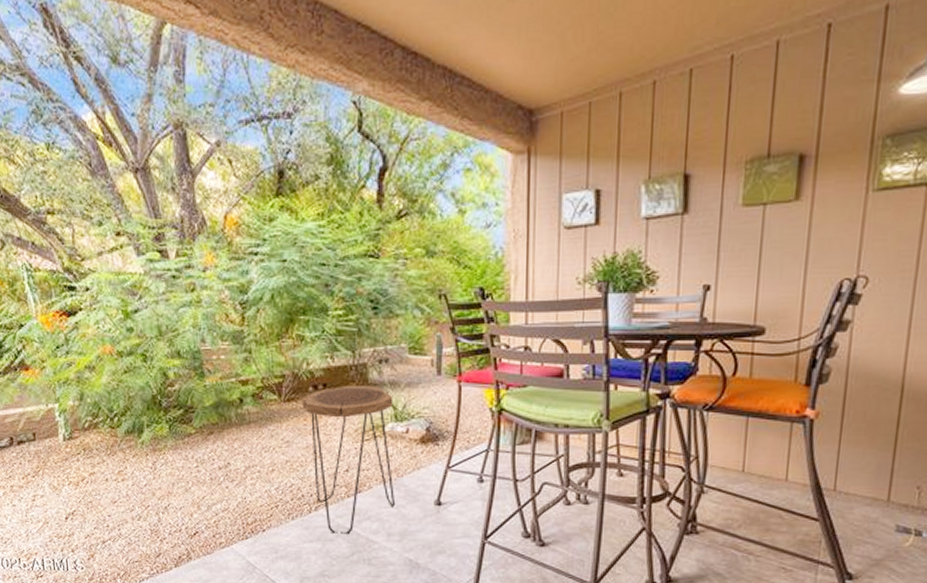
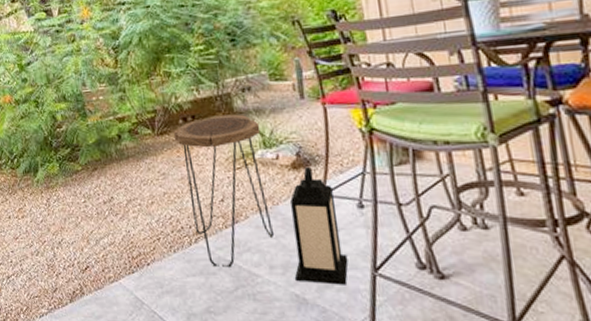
lantern: none [410,441,462,551] -> present [290,166,348,285]

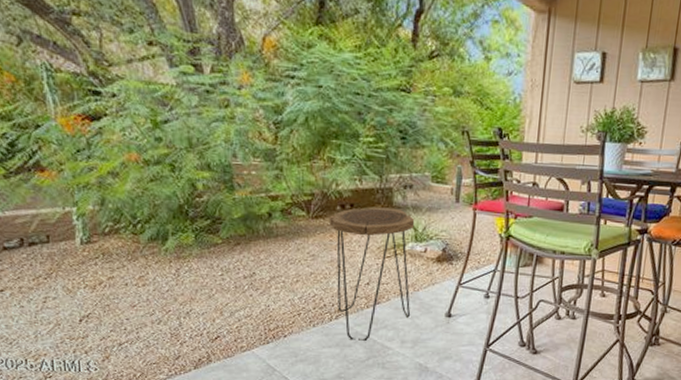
lantern: present [290,166,348,285] -> none [421,261,468,357]

